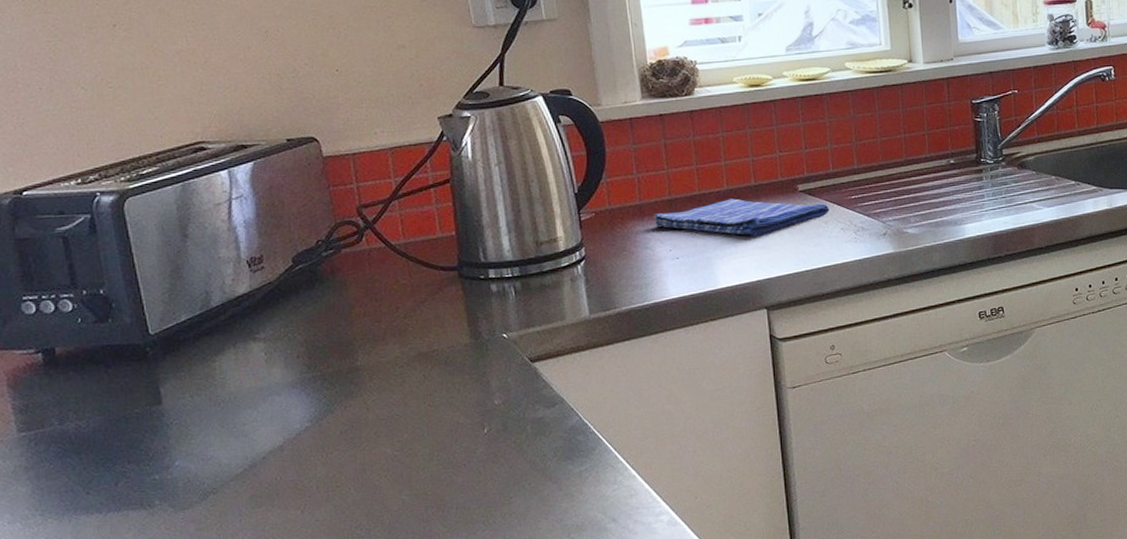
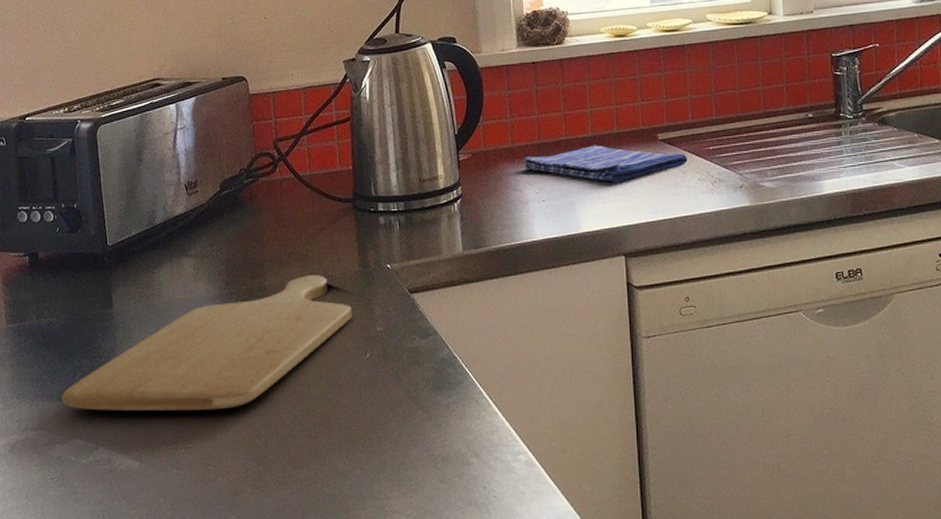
chopping board: none [102,350,465,520] -> present [62,275,352,411]

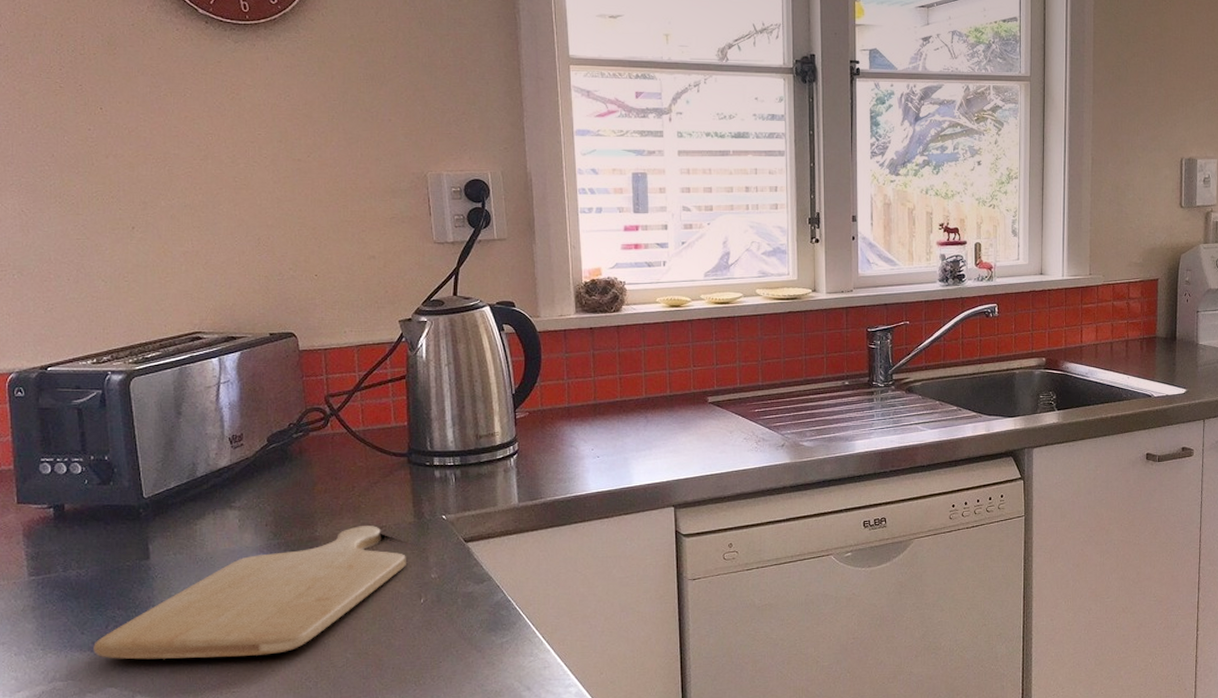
dish towel: present [523,145,688,183] -> none [579,406,735,441]

